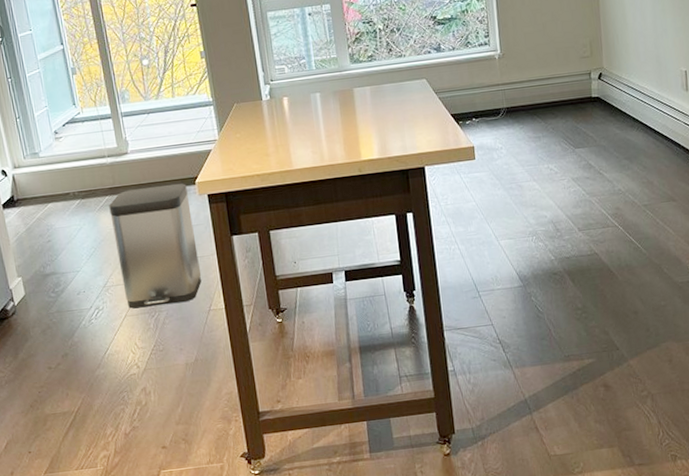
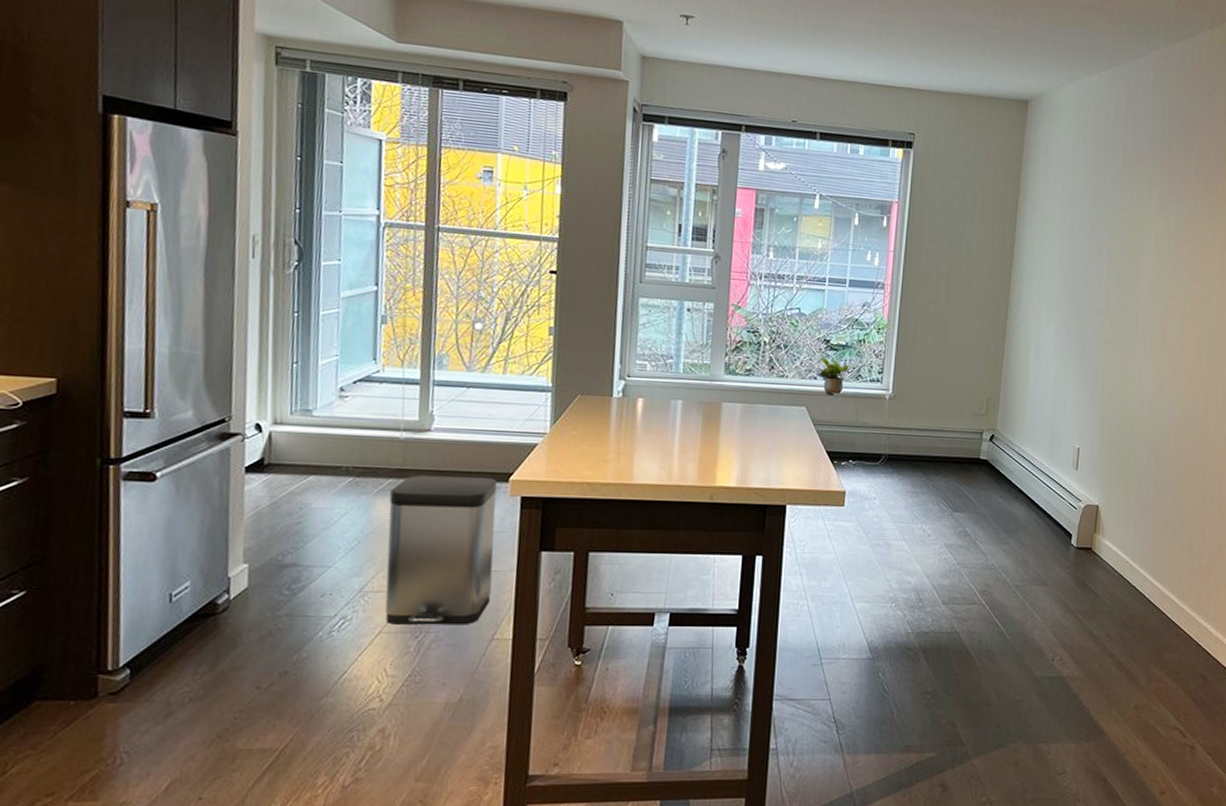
potted plant: none [430,32,460,64] -> present [817,357,850,394]

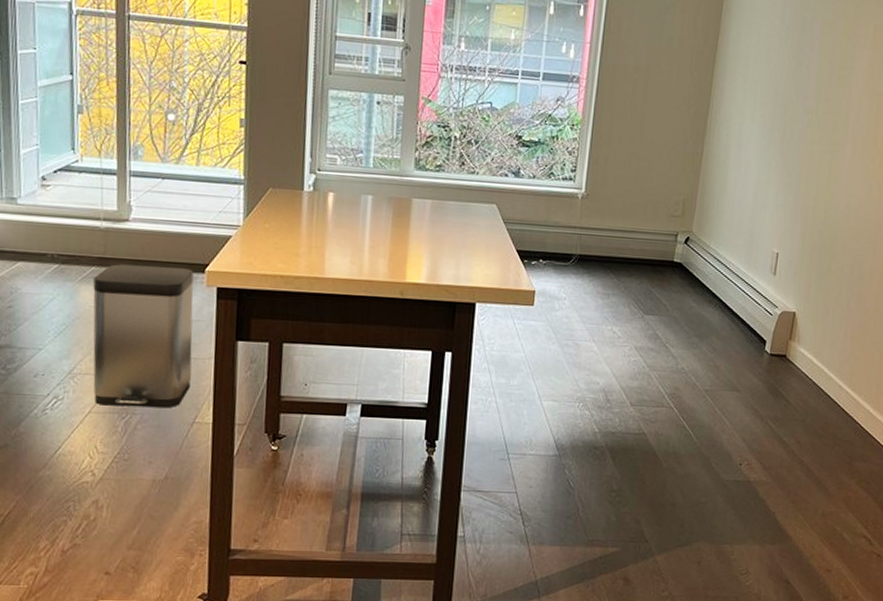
potted plant: present [817,357,850,394] -> none [508,153,542,193]

